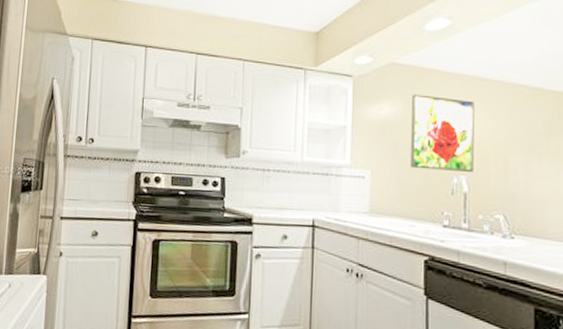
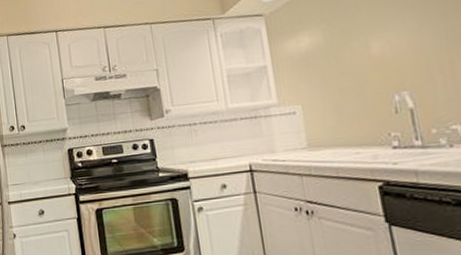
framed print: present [411,94,475,172] -> none [331,12,416,95]

